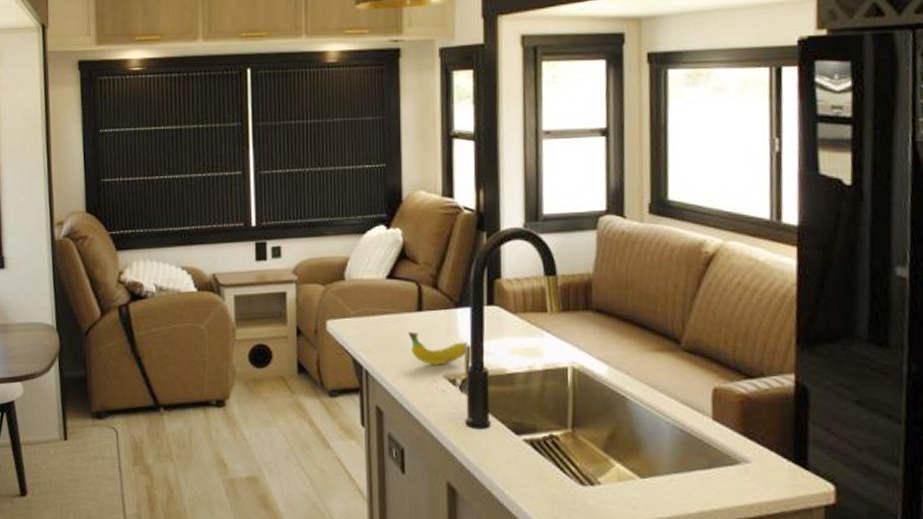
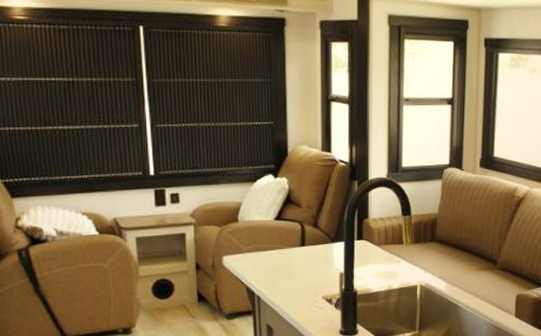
fruit: present [408,332,468,365] -> none [293,263,341,289]

